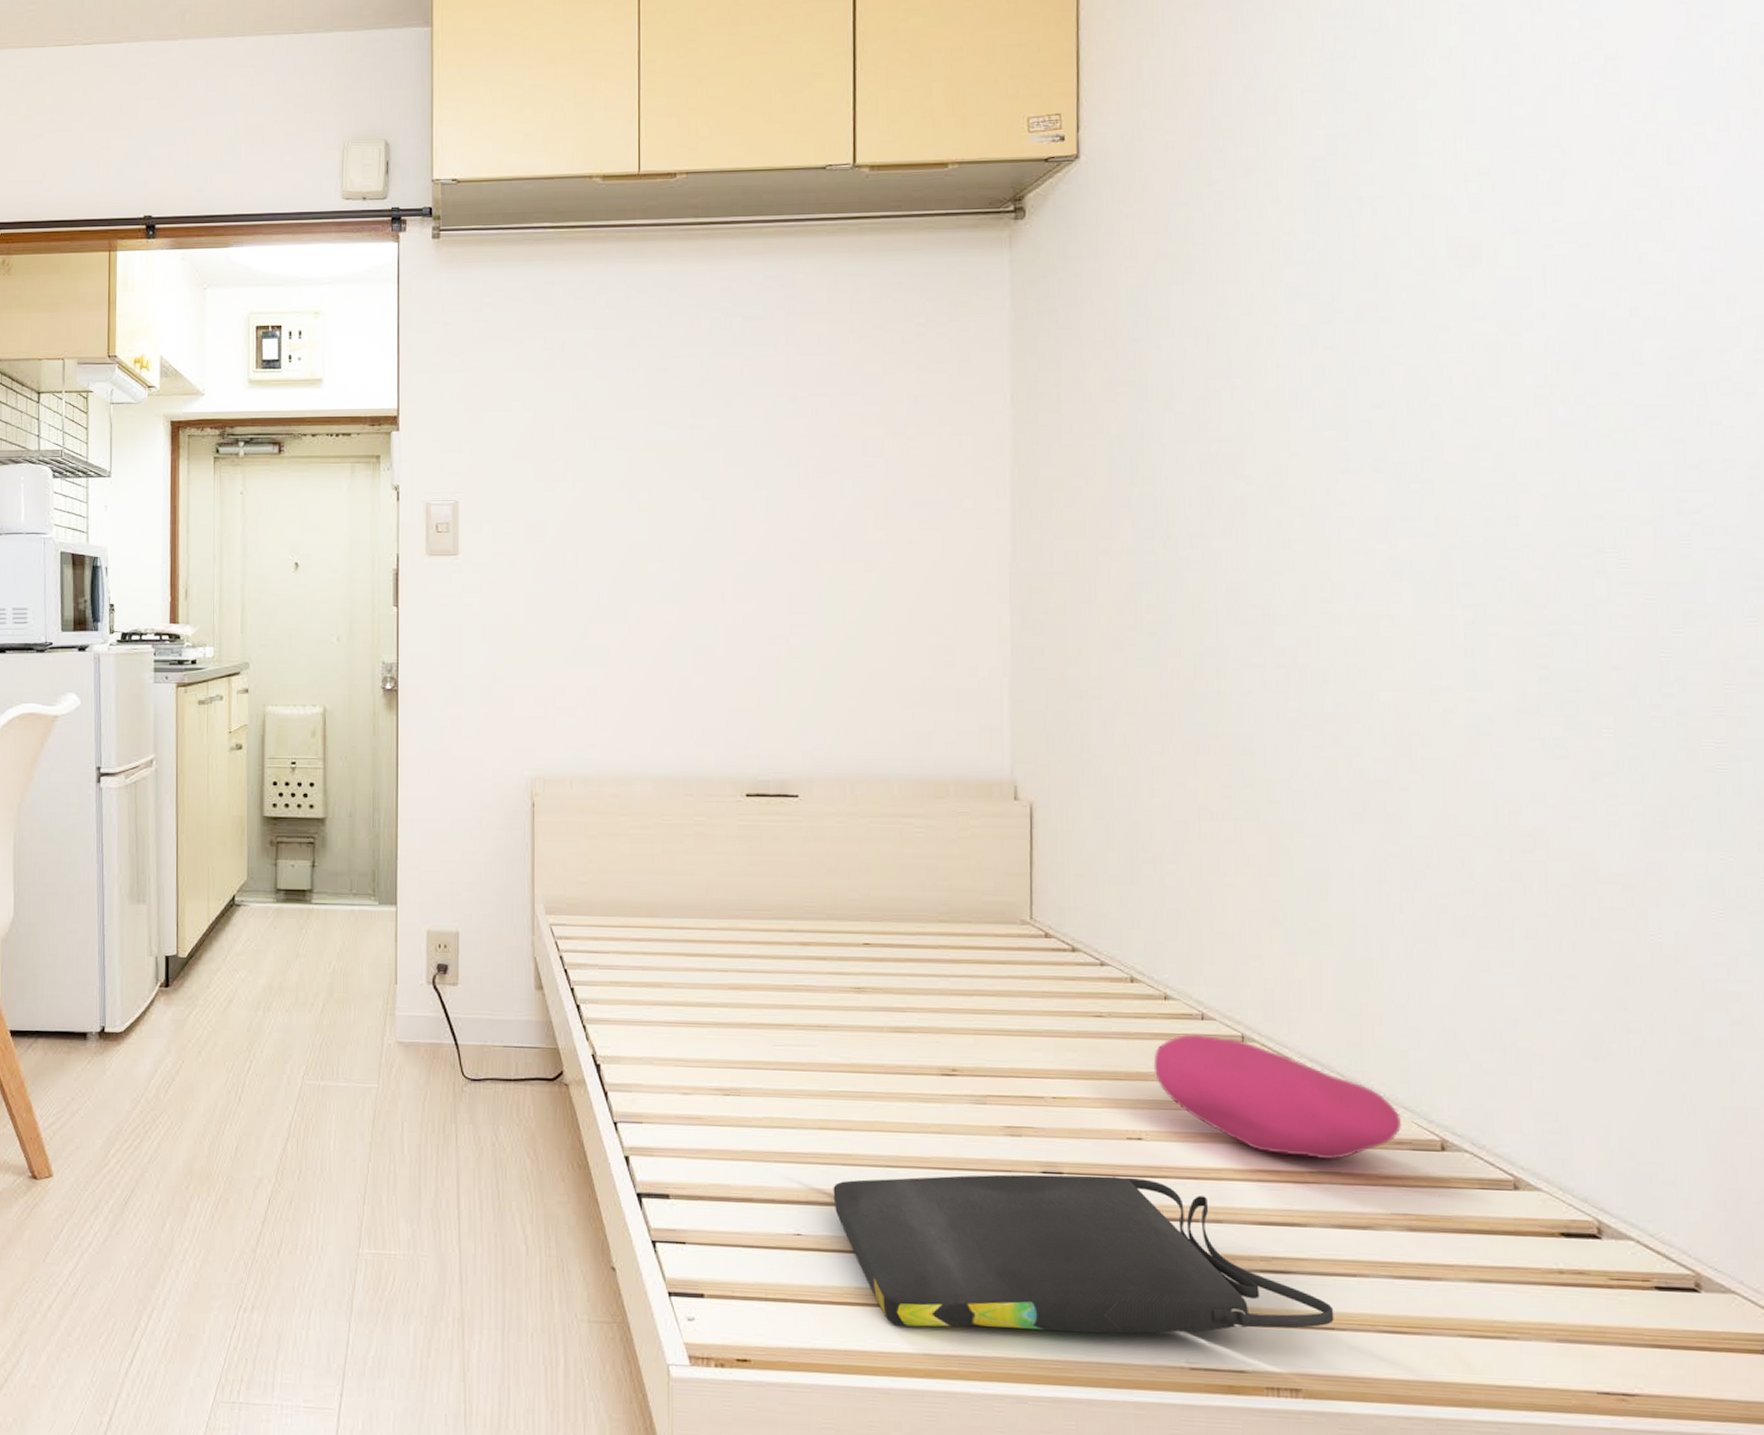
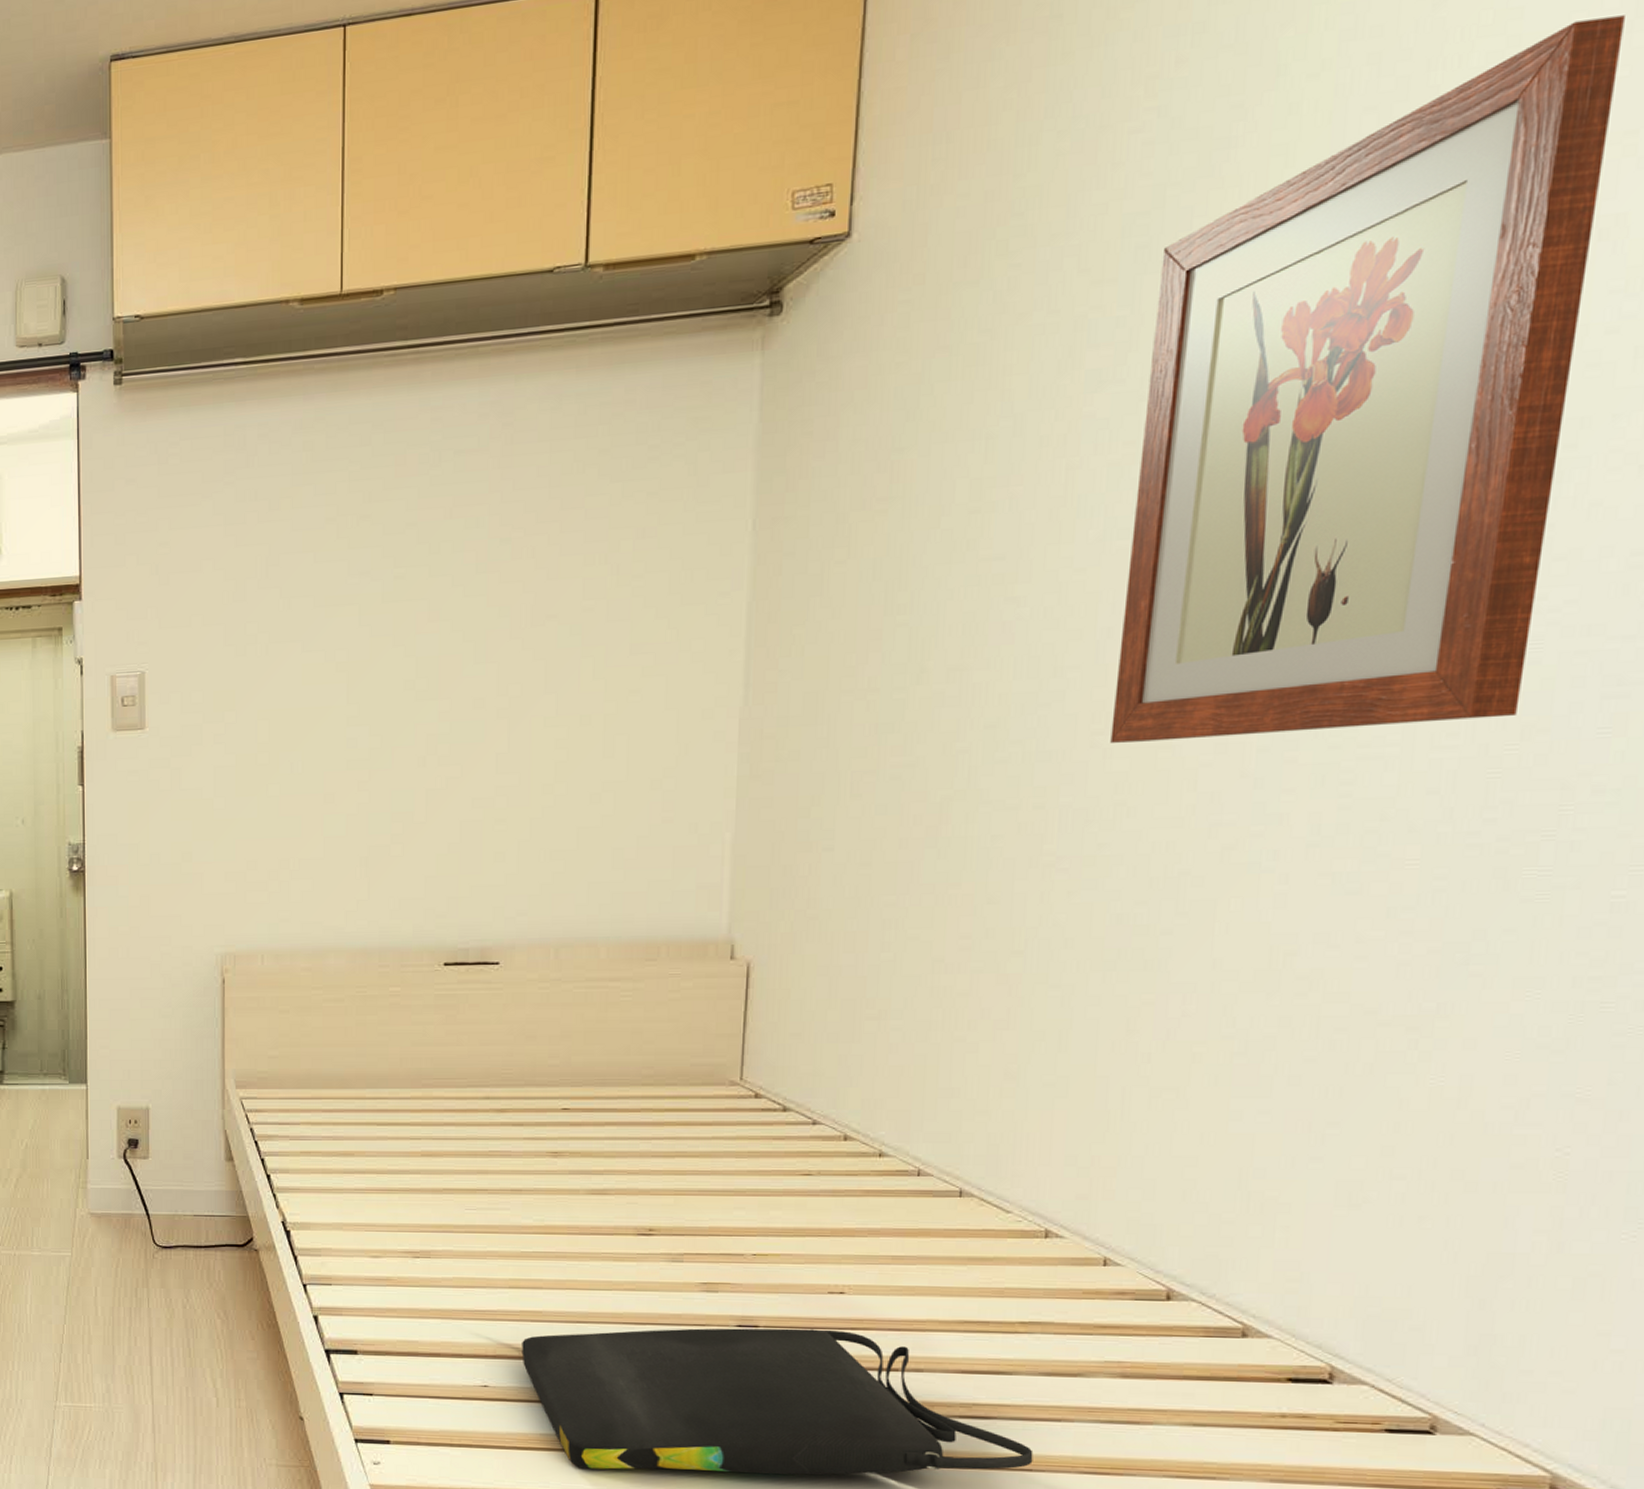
cushion: present [1153,1035,1402,1160] -> none [862,1191,1126,1311]
wall art: none [1336,32,1681,610] -> present [1110,15,1625,743]

